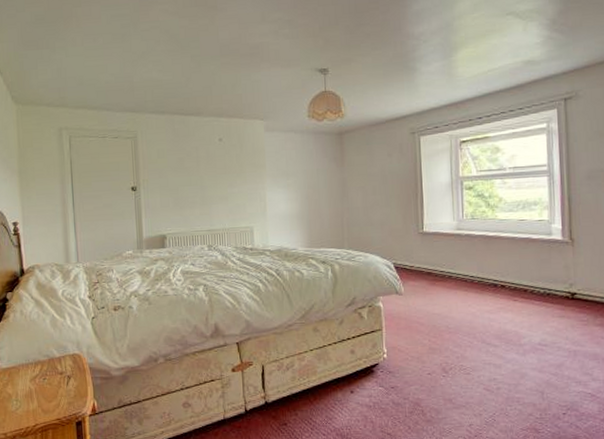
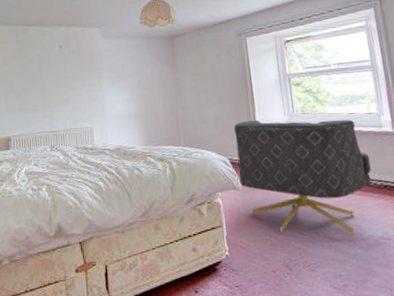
armchair: none [400,223,536,341] -> present [234,119,372,235]

